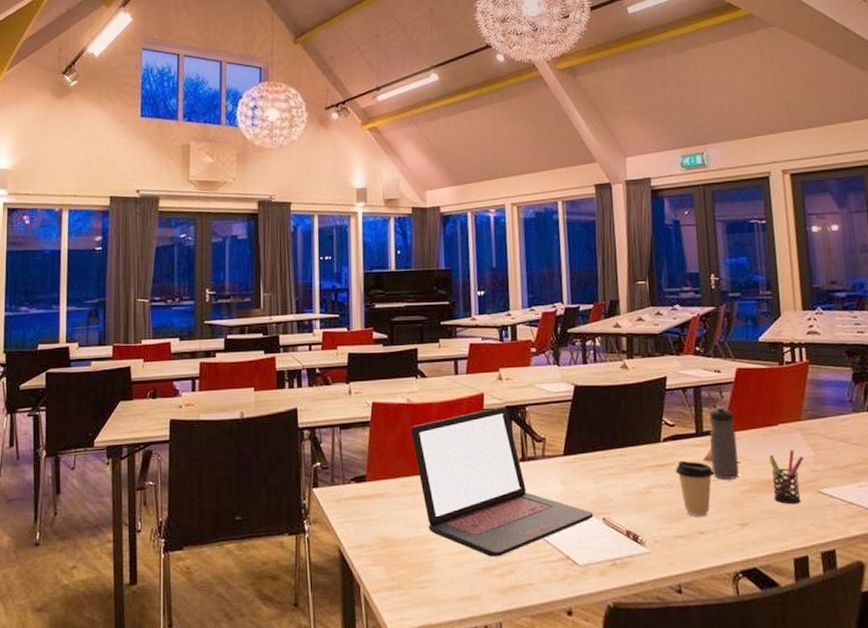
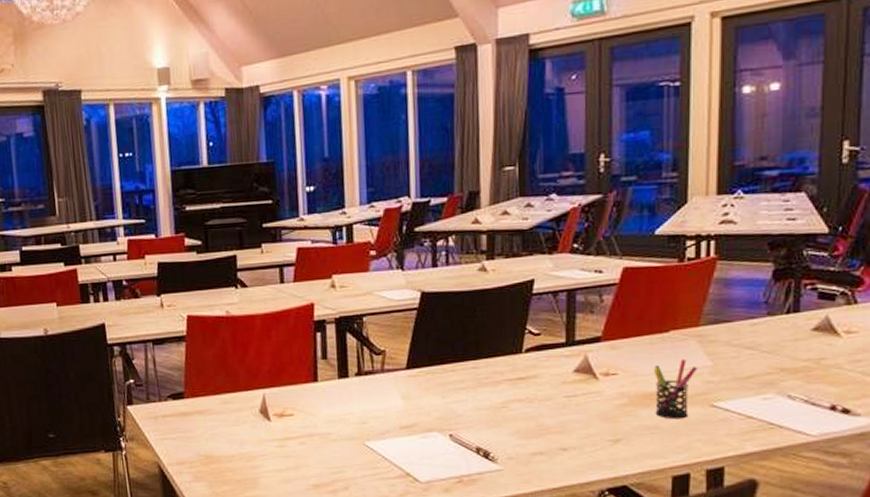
laptop: present [410,407,594,557] -> none [231,317,439,474]
coffee cup: present [675,460,714,518] -> none [537,372,584,433]
water bottle: present [709,405,740,479] -> none [582,311,616,393]

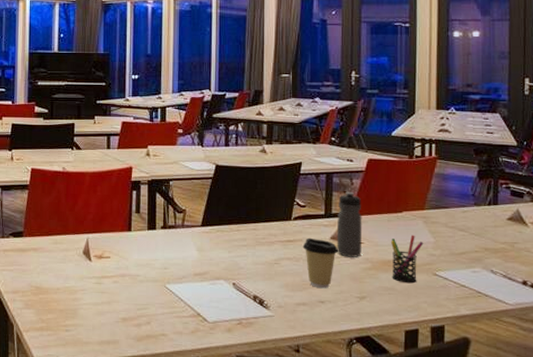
coffee cup: none [537,372,584,433] -> present [302,237,338,289]
water bottle: none [582,311,616,393] -> present [336,191,363,257]

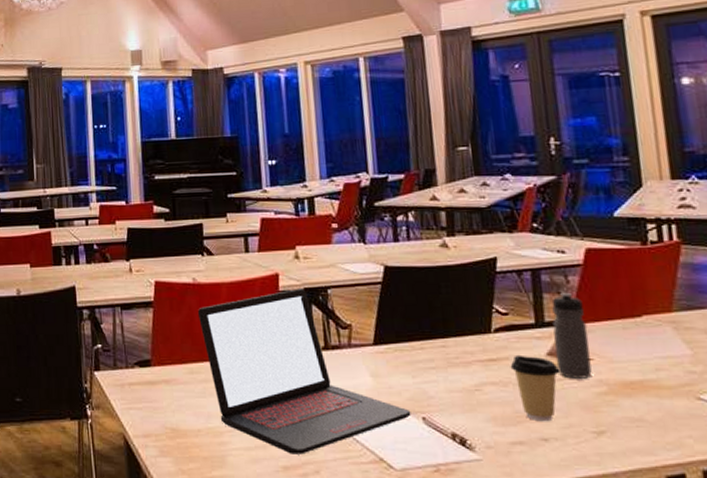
laptop: none [64,180,225,309] -> present [197,289,411,455]
pen holder: present [391,235,424,284] -> none [631,346,677,412]

